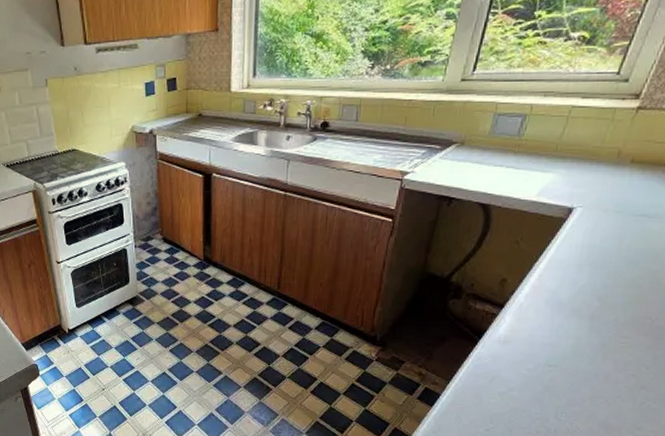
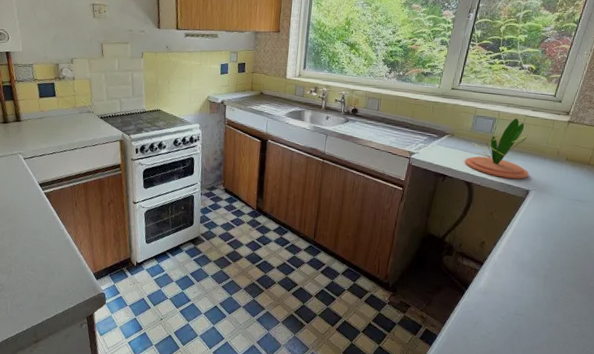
plant: none [480,111,576,194] -> present [465,118,529,179]

